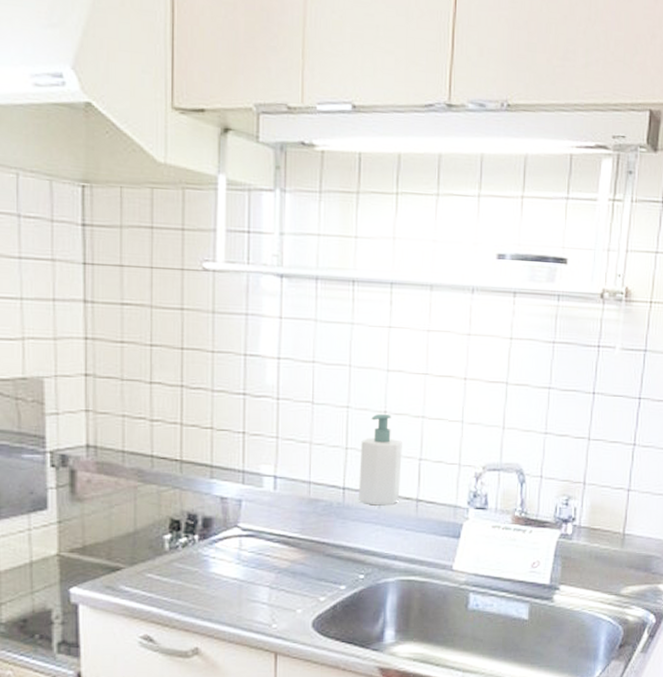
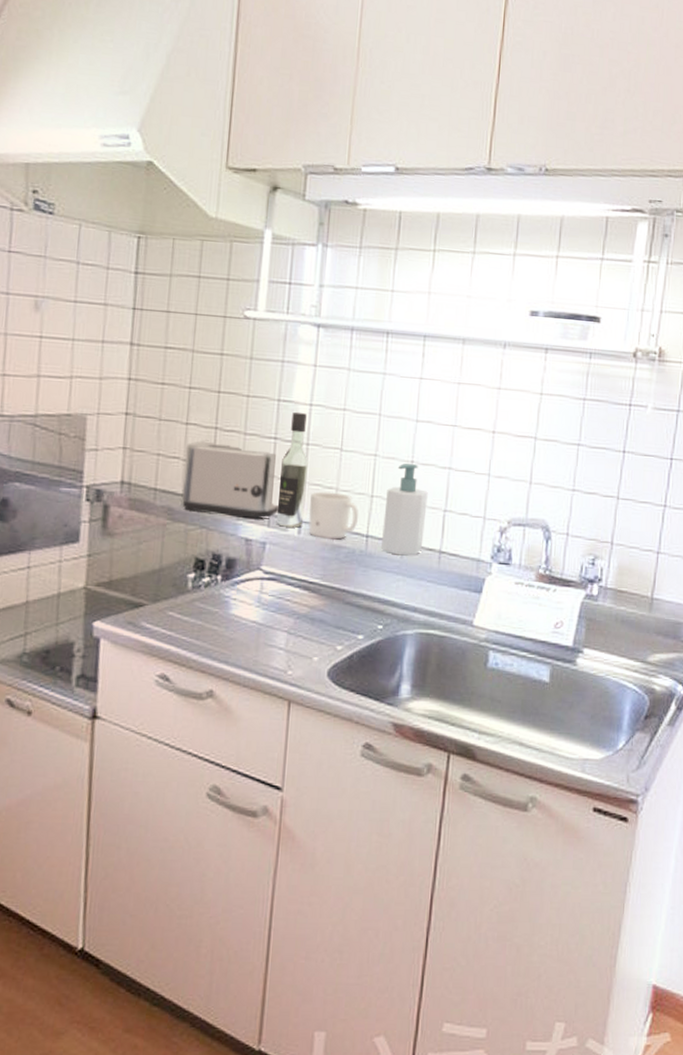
toaster: none [151,398,257,476] -> present [182,440,287,519]
bottle: none [250,366,280,484] -> present [276,411,308,528]
mug: none [283,446,335,494] -> present [308,491,359,540]

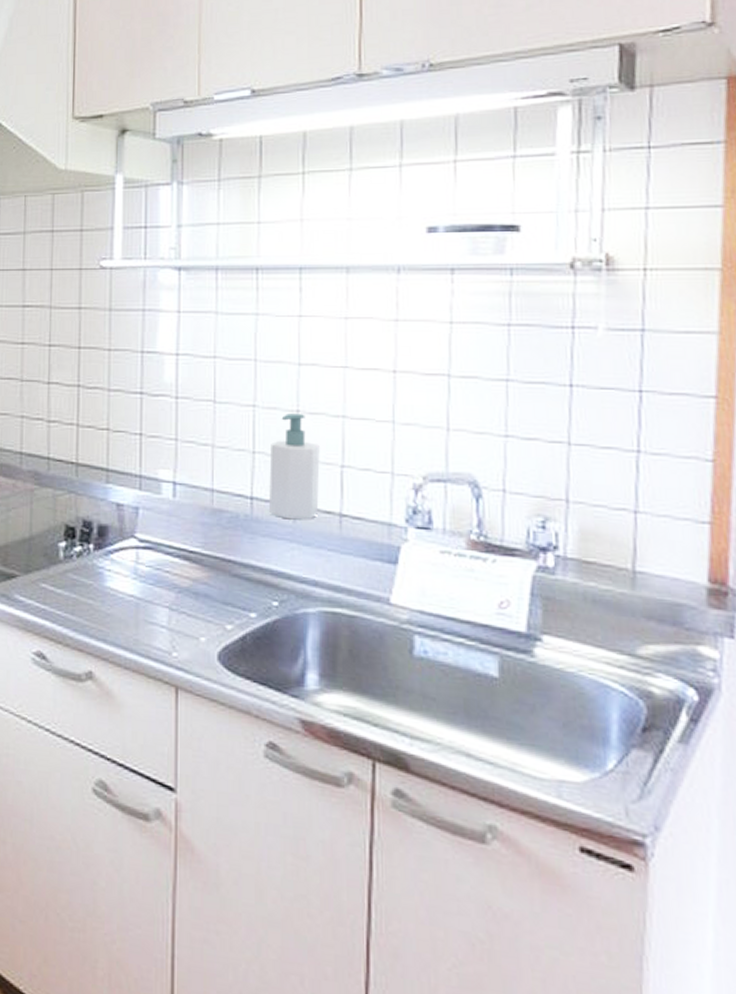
toaster: present [182,440,287,519] -> none [48,399,154,481]
bottle: present [276,411,308,528] -> none [148,363,179,490]
mug: present [308,491,359,540] -> none [183,449,241,504]

